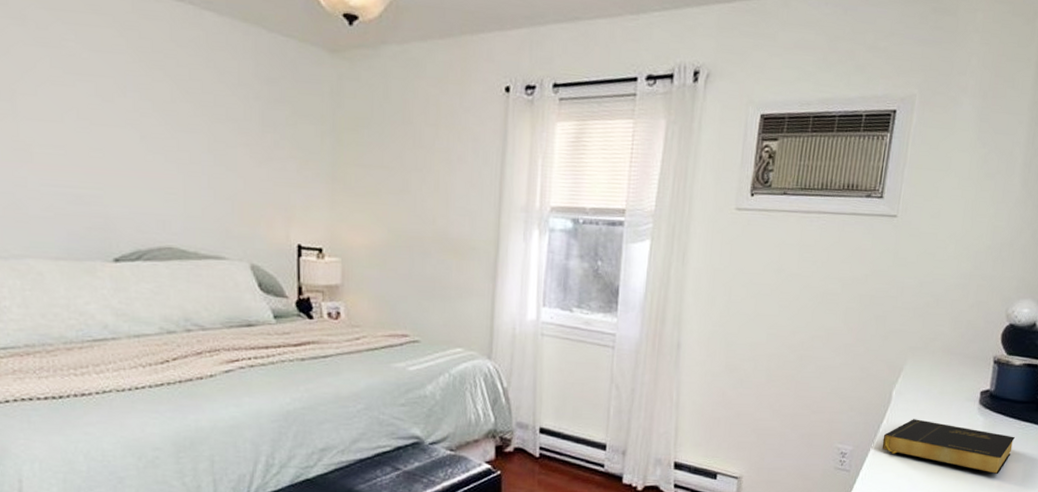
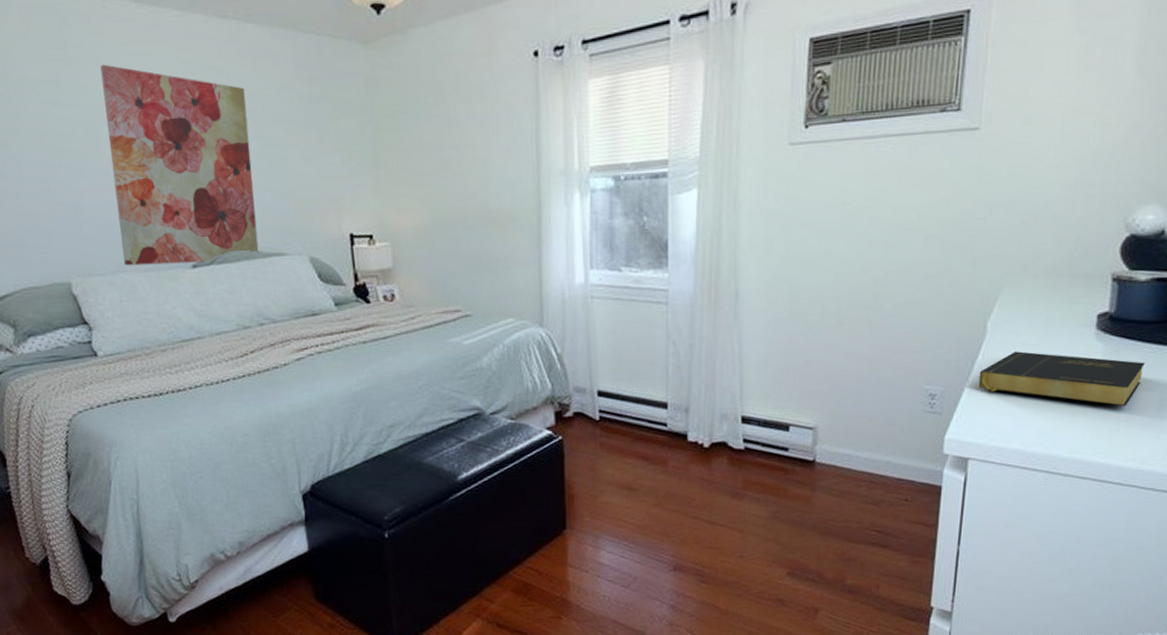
wall art: none [27,27,195,257] -> present [100,64,260,266]

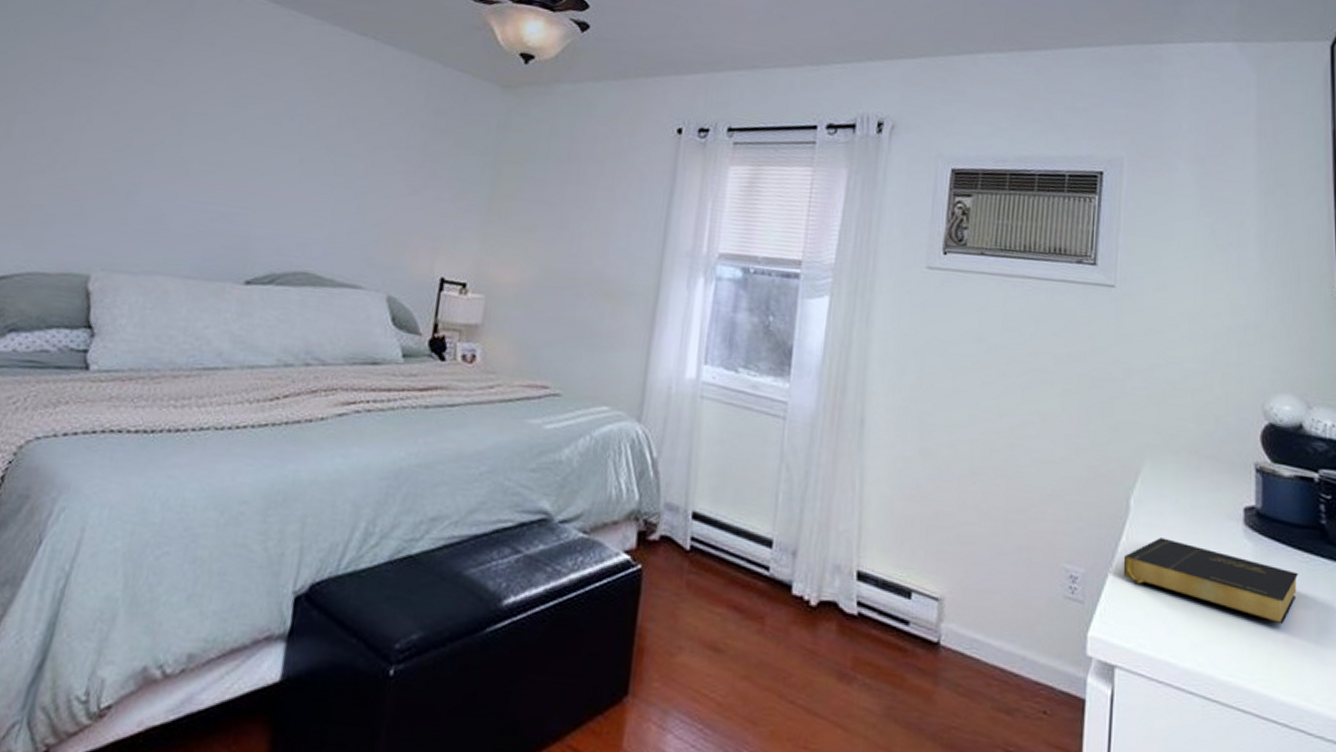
wall art: present [100,64,260,266] -> none [163,53,365,283]

